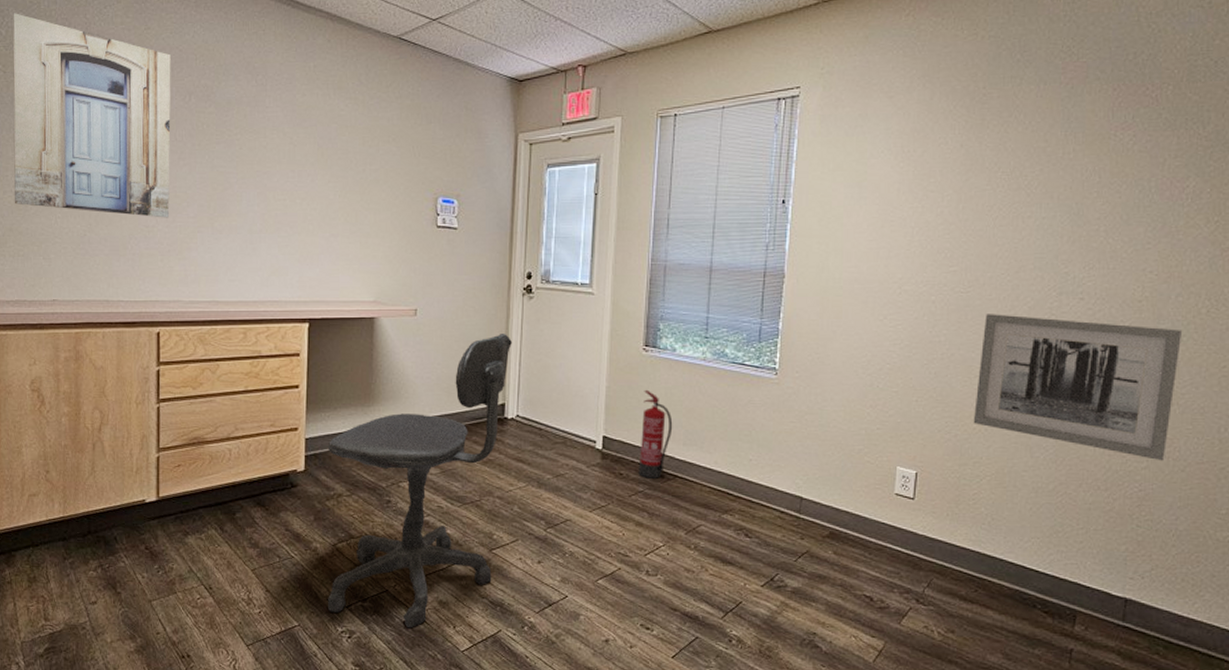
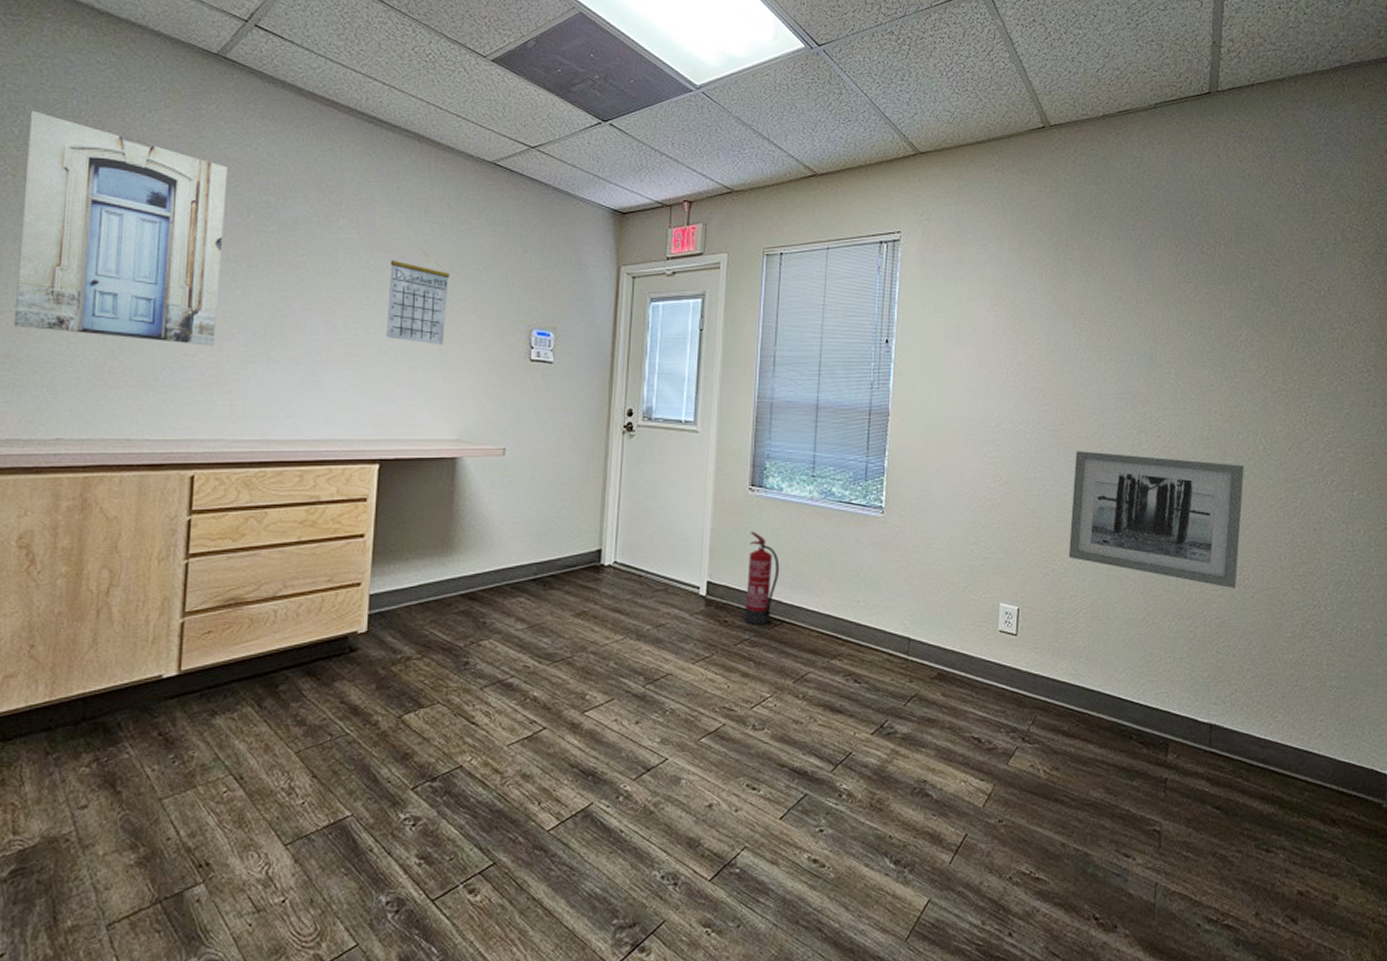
calendar: none [310,125,363,213] -> present [387,250,449,344]
office chair: present [328,334,512,629] -> none [389,474,610,809]

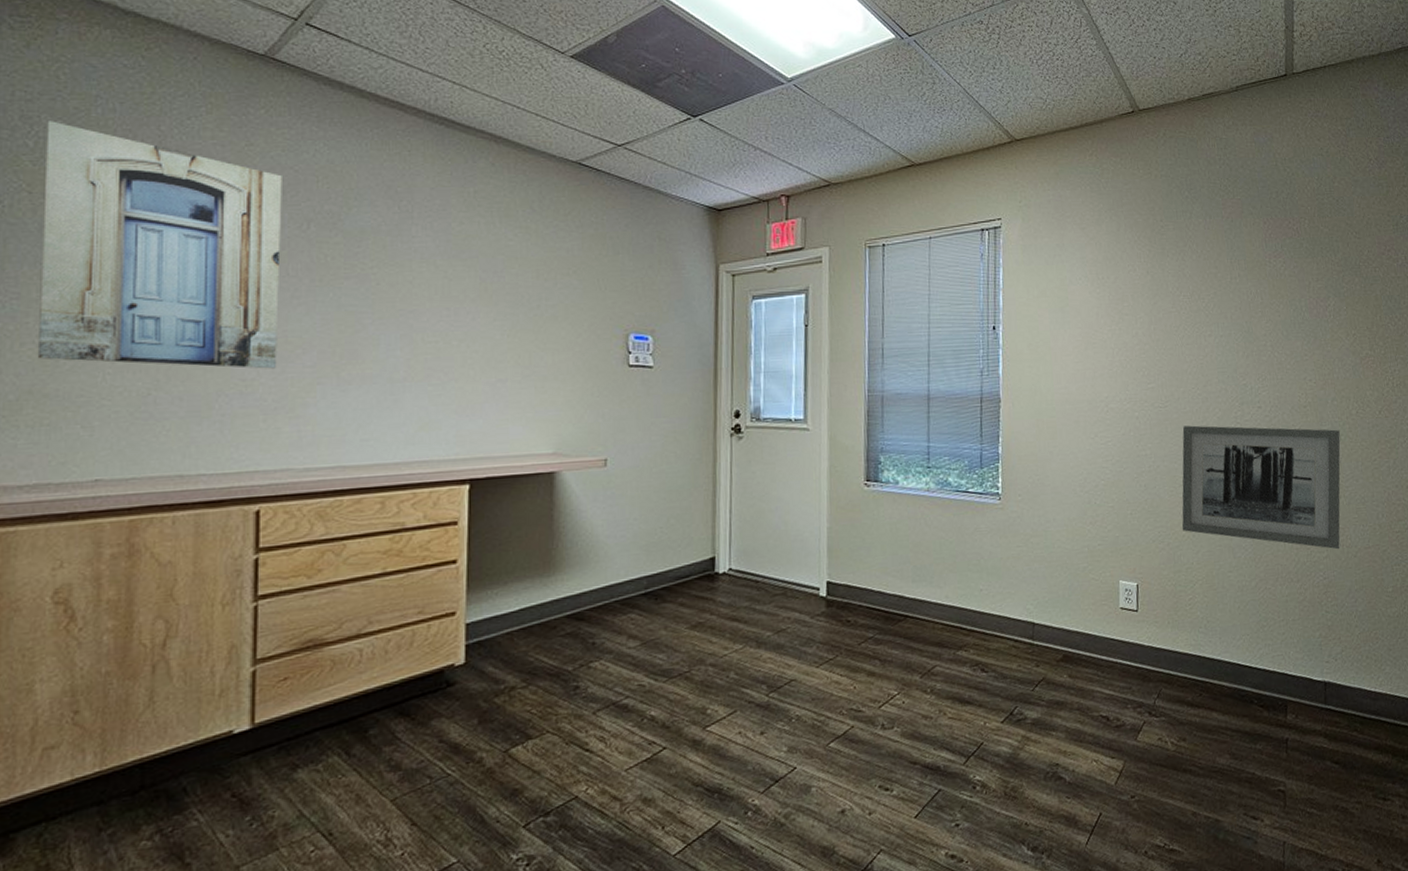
calendar: present [387,250,449,344] -> none [470,256,536,355]
fire extinguisher: present [744,531,780,625] -> none [866,526,901,622]

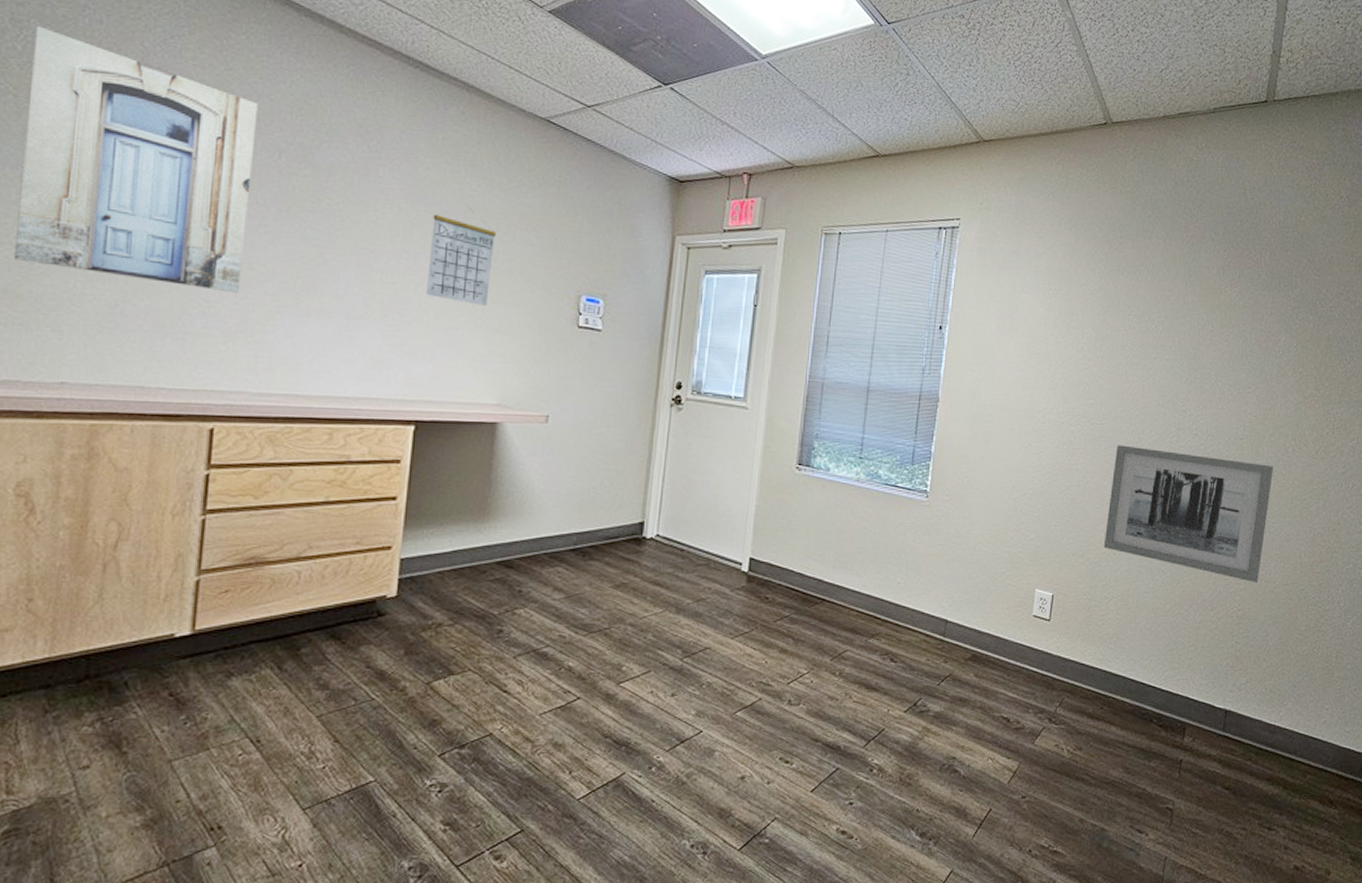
calendar: none [470,256,536,355] -> present [427,206,496,305]

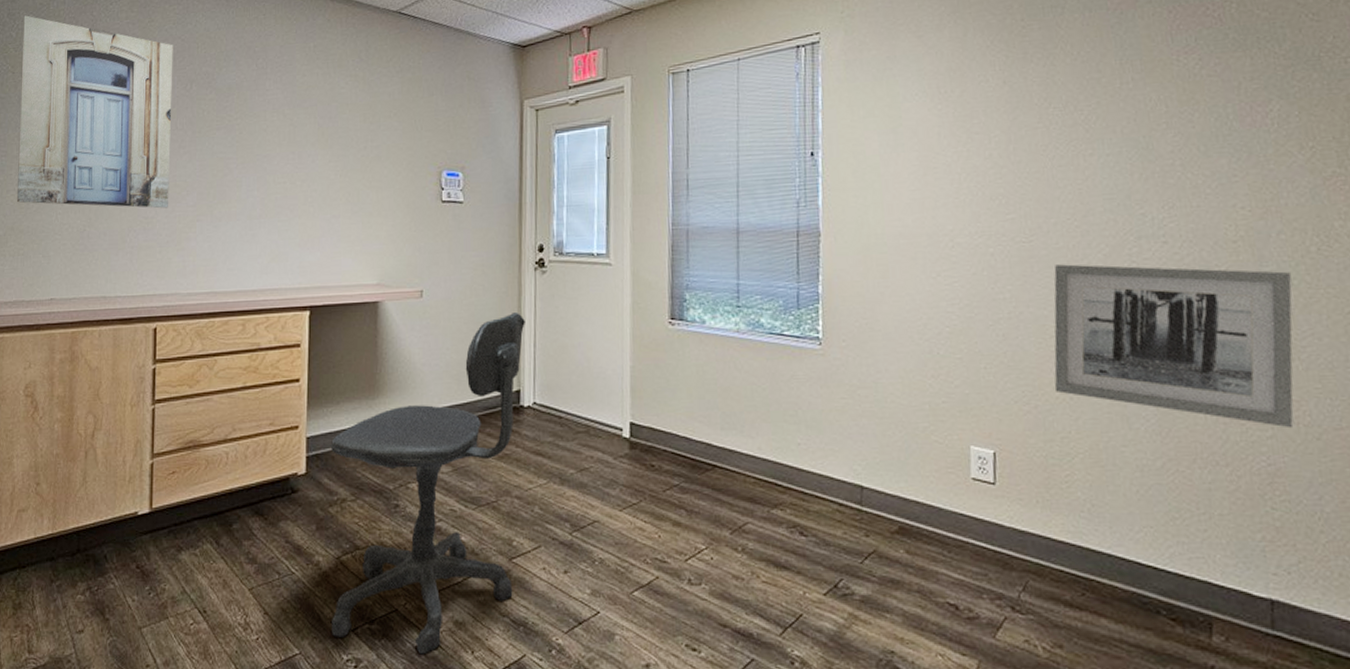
office chair: none [415,446,656,777] -> present [331,313,525,655]
calendar: present [427,206,496,305] -> none [310,103,364,193]

